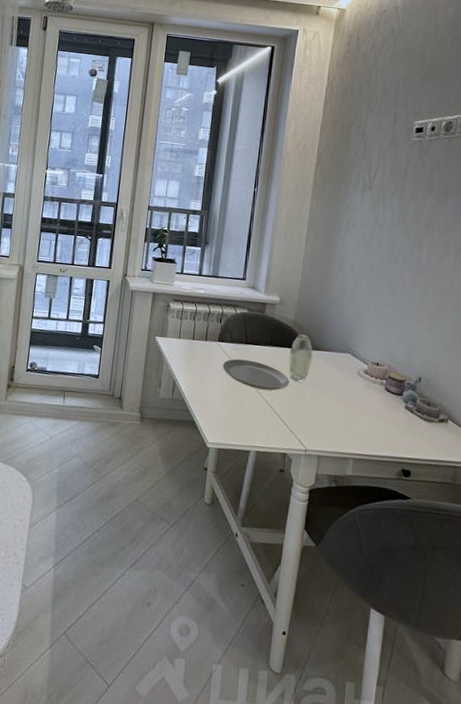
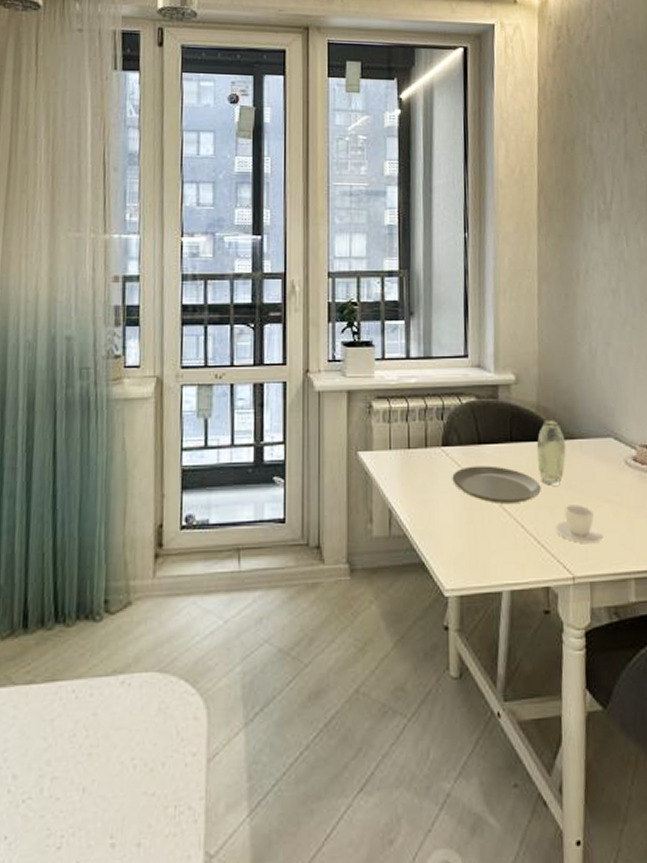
teacup: none [296,397,333,429] -> present [555,504,604,544]

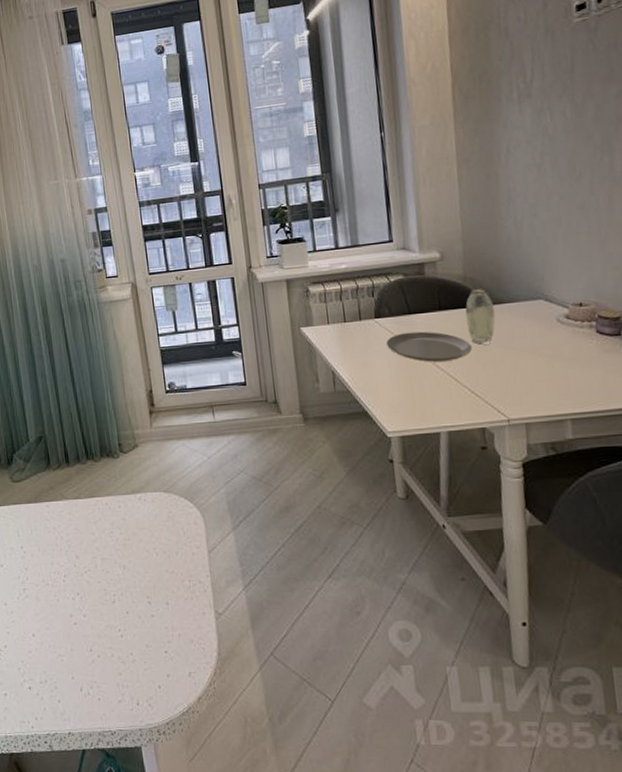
teacup: present [555,504,604,544] -> none [488,359,537,392]

